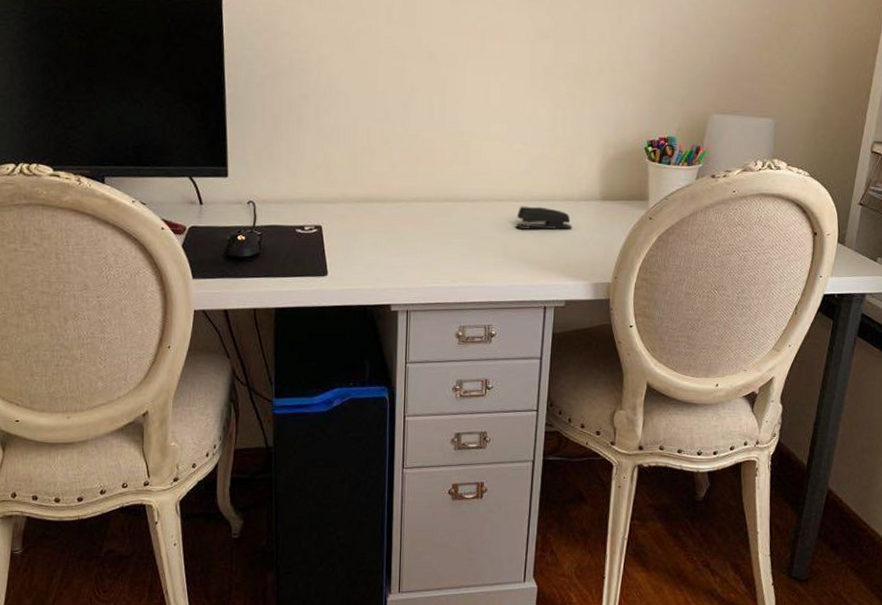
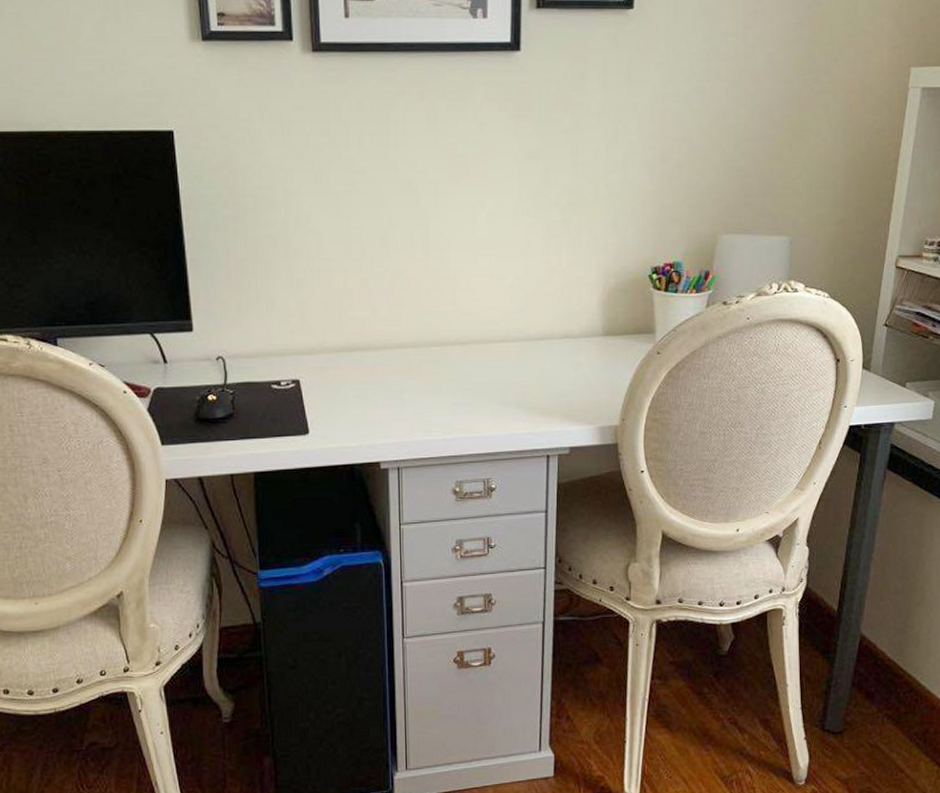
stapler: present [515,206,572,230] -> none [511,346,574,372]

